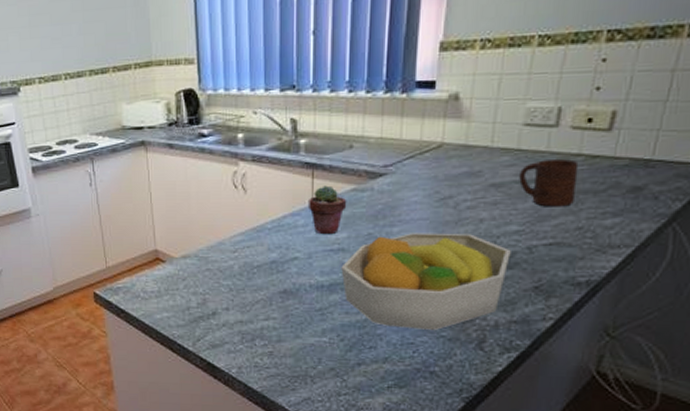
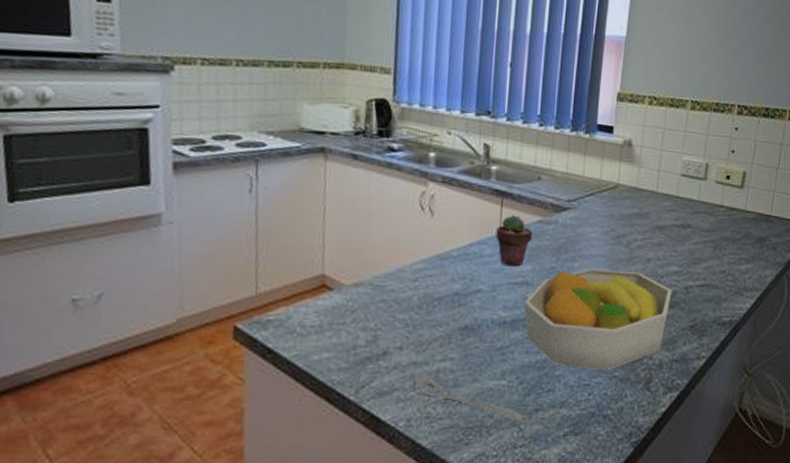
spoon: none [241,329,352,376] -> present [413,373,529,424]
cup: present [519,159,579,207] -> none [678,208,721,252]

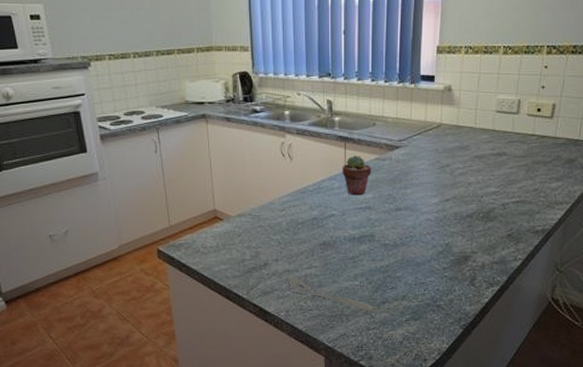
fruit bowl: present [524,269,672,370] -> none [368,193,491,271]

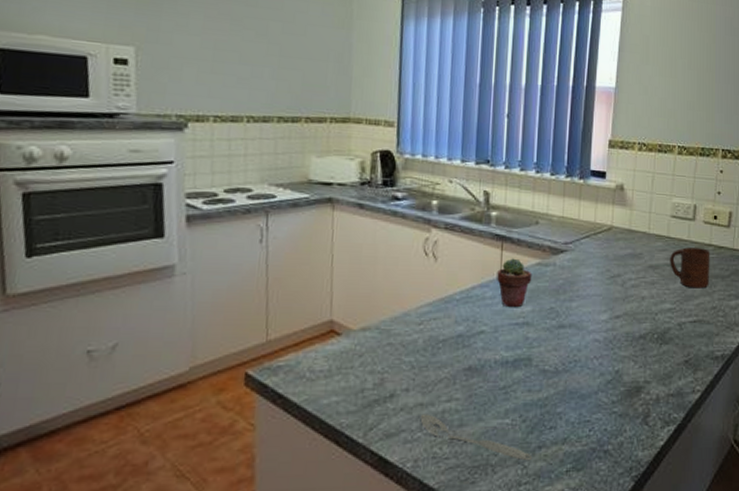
cup: none [495,138,533,174] -> present [670,247,710,289]

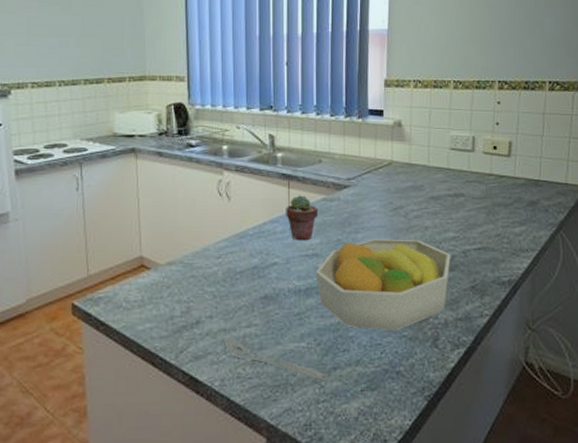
fruit bowl: none [525,308,666,406] -> present [315,239,451,330]
cup: present [670,247,710,289] -> none [451,178,492,217]

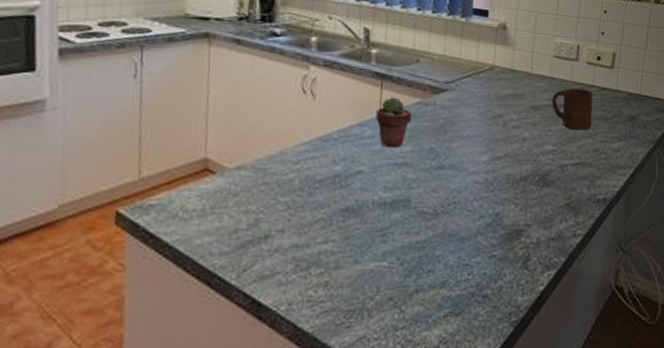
spoon: present [224,338,329,381] -> none [295,255,410,305]
fruit bowl: present [315,239,451,330] -> none [404,149,548,249]
cup: none [451,178,492,217] -> present [552,88,593,130]

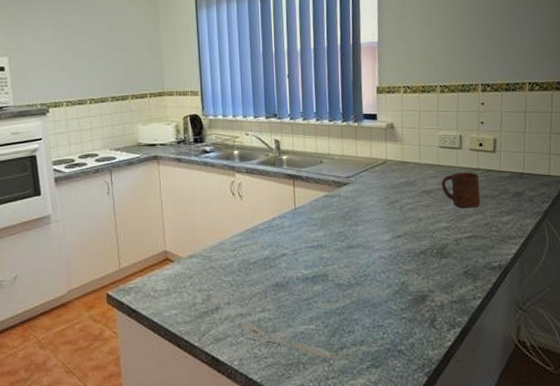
spoon: none [295,255,410,305] -> present [241,322,336,360]
potted succulent: present [376,97,412,148] -> none [292,193,322,234]

